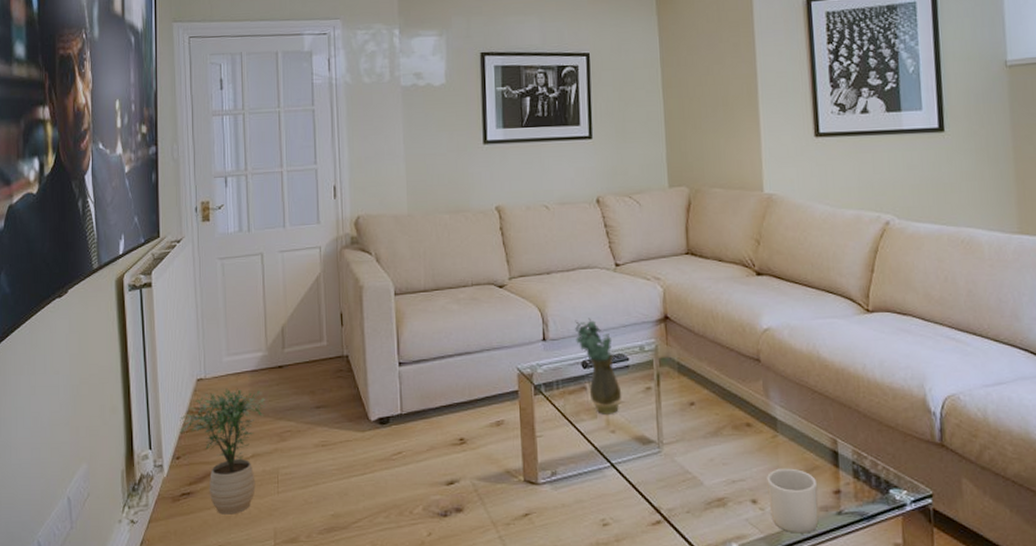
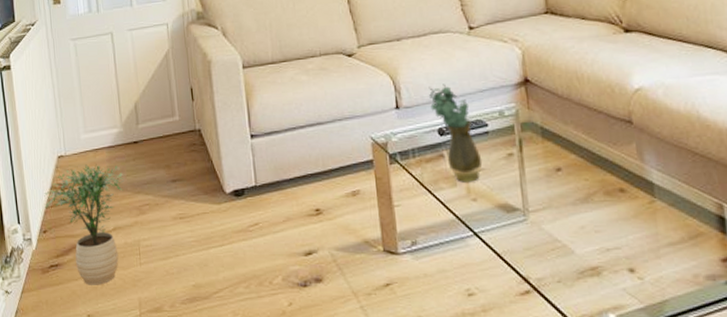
mug: present [767,468,819,533] -> none [645,235,706,304]

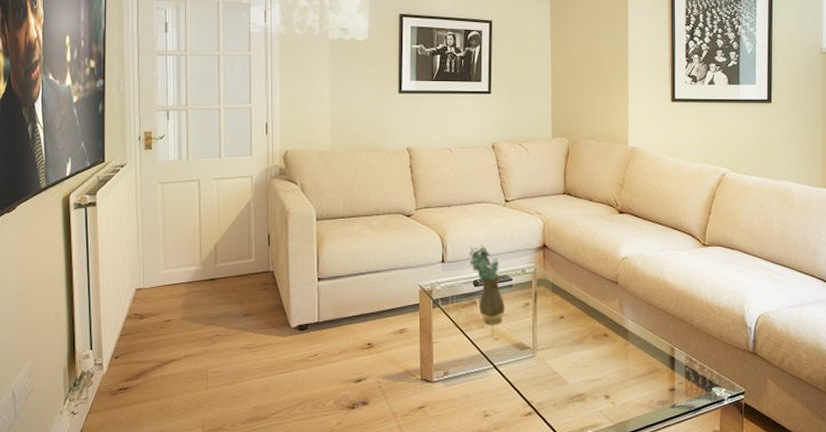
potted plant: present [44,164,125,285] -> none [119,297,199,407]

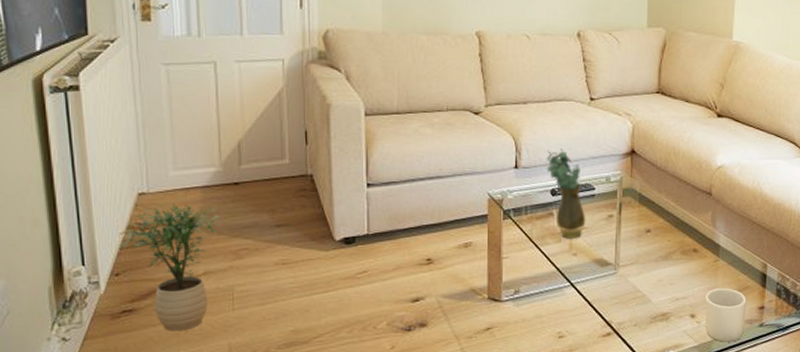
potted plant: none [119,297,199,407] -> present [118,204,220,331]
mug: none [618,370,658,423] -> present [705,288,747,342]

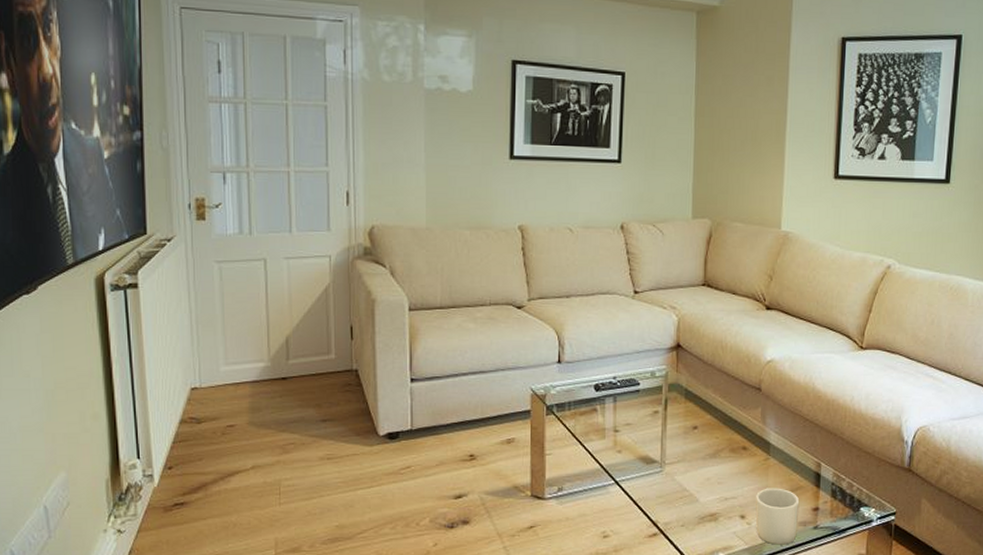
potted plant: present [118,204,220,331] -> none [171,398,268,525]
vase: present [547,148,586,239] -> none [590,343,631,435]

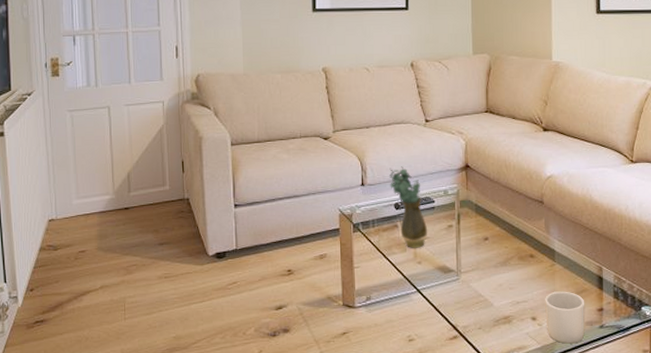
vase: none [590,343,631,435] -> present [389,166,428,248]

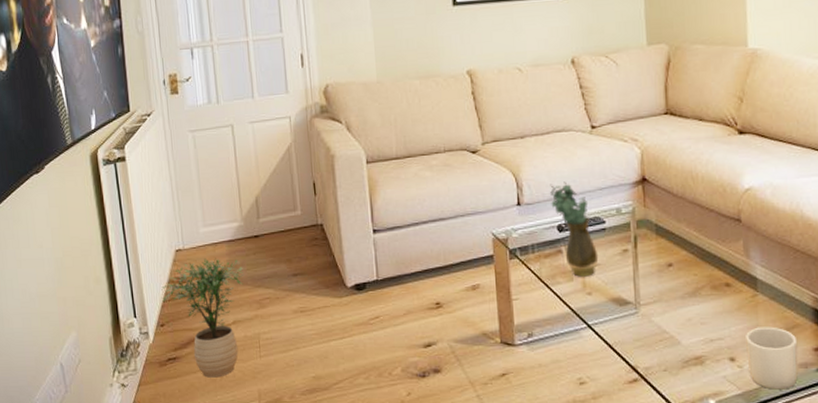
potted plant: none [33,227,114,339] -> present [161,258,245,378]

